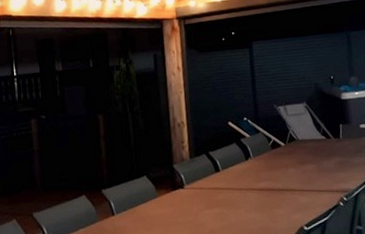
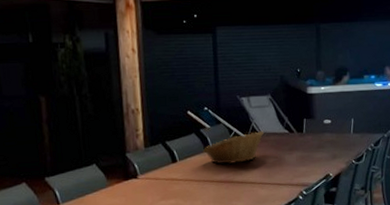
fruit basket: none [244,138,302,173] -> present [203,131,265,165]

